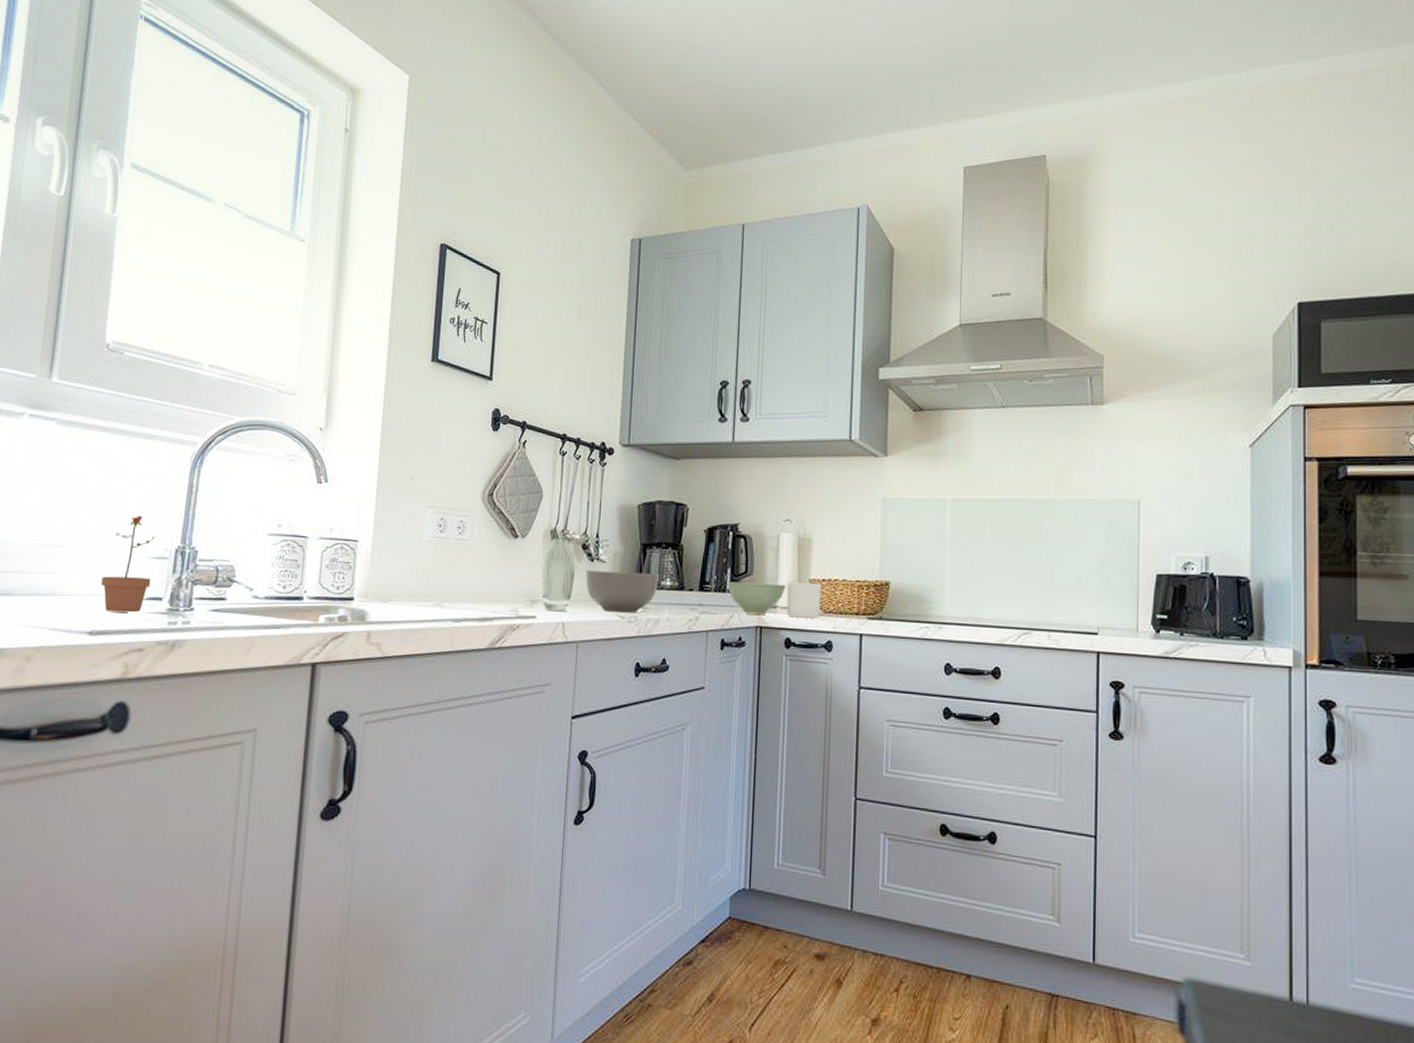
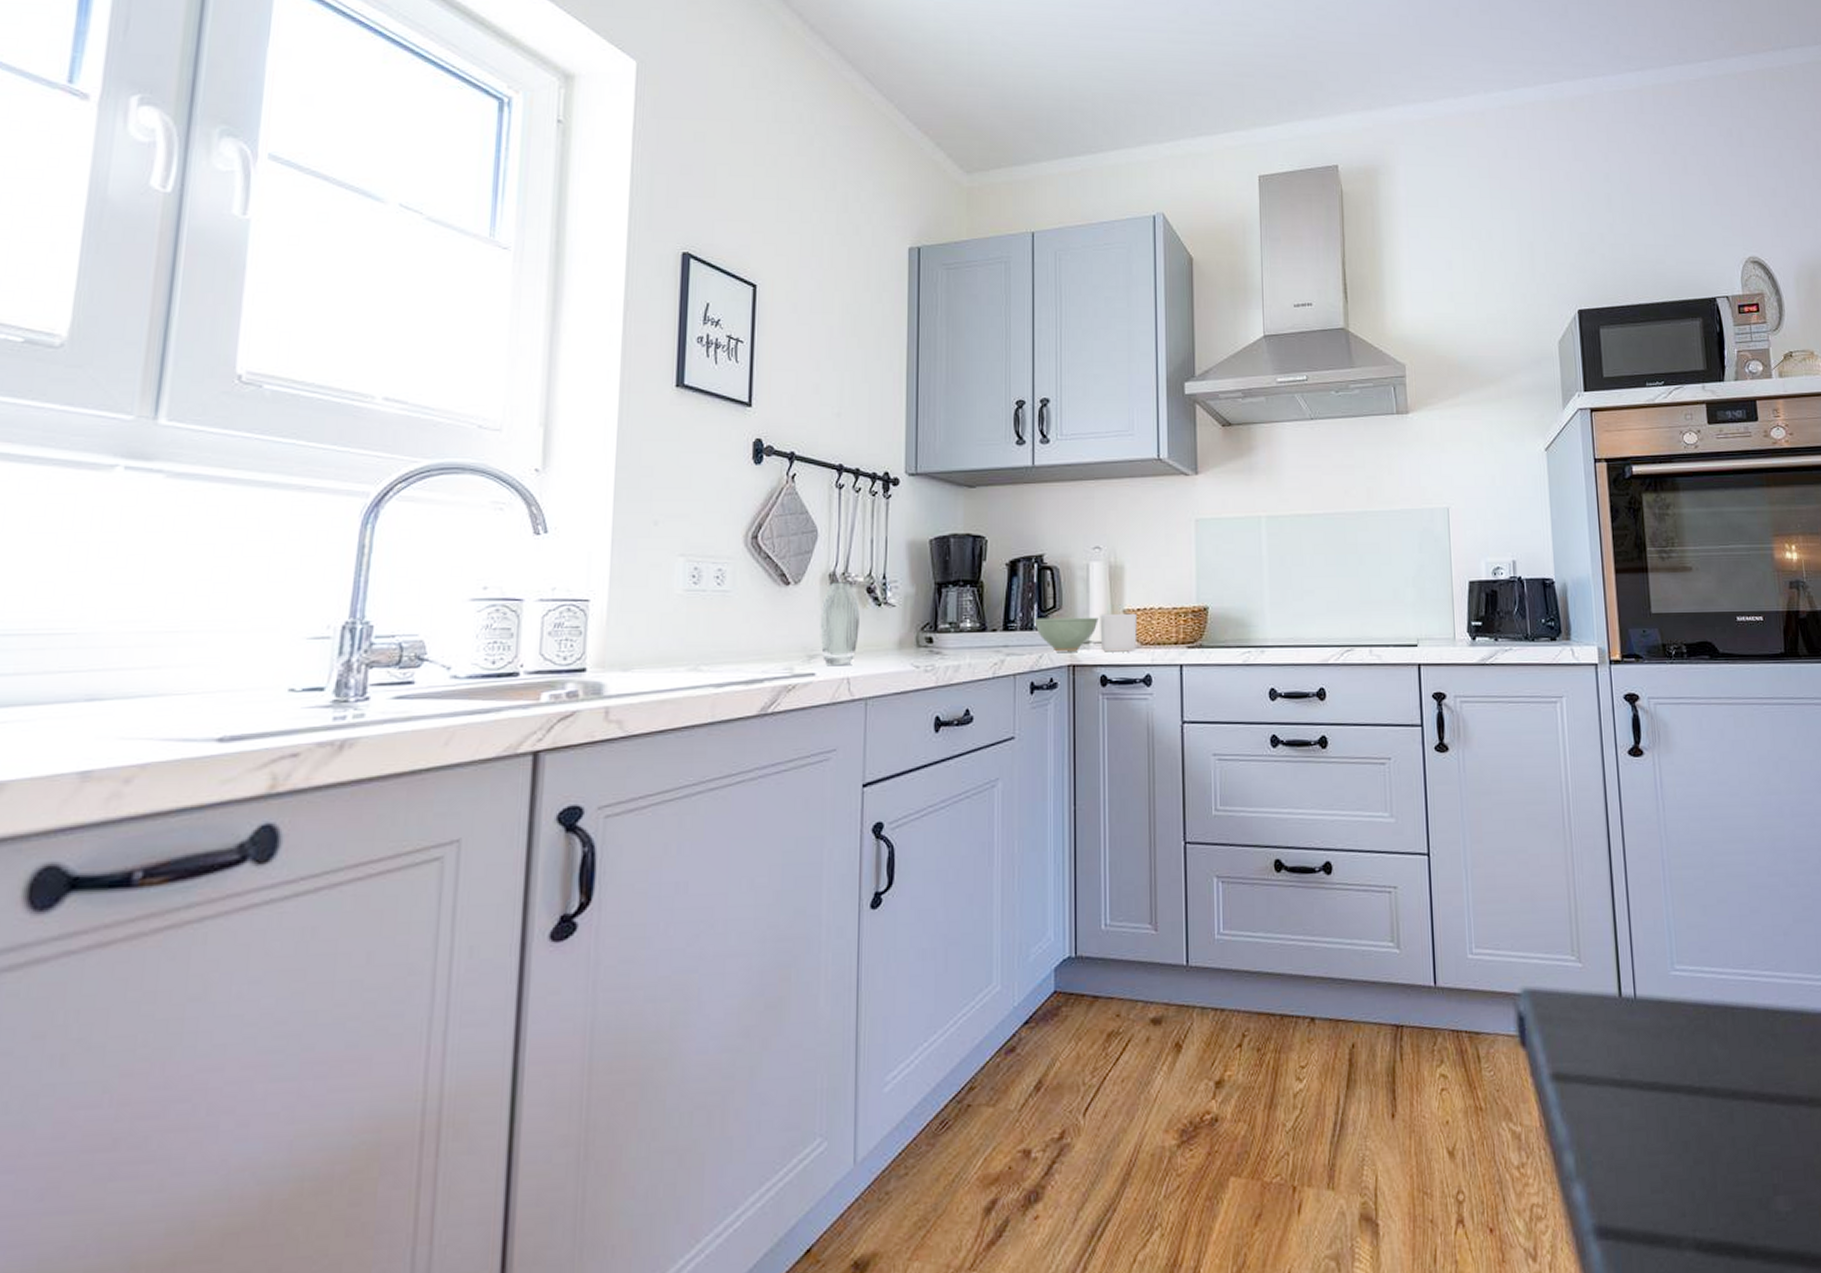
potted flower: present [101,515,155,613] -> none [235,587,312,710]
bowl: present [585,570,660,612] -> none [872,615,958,660]

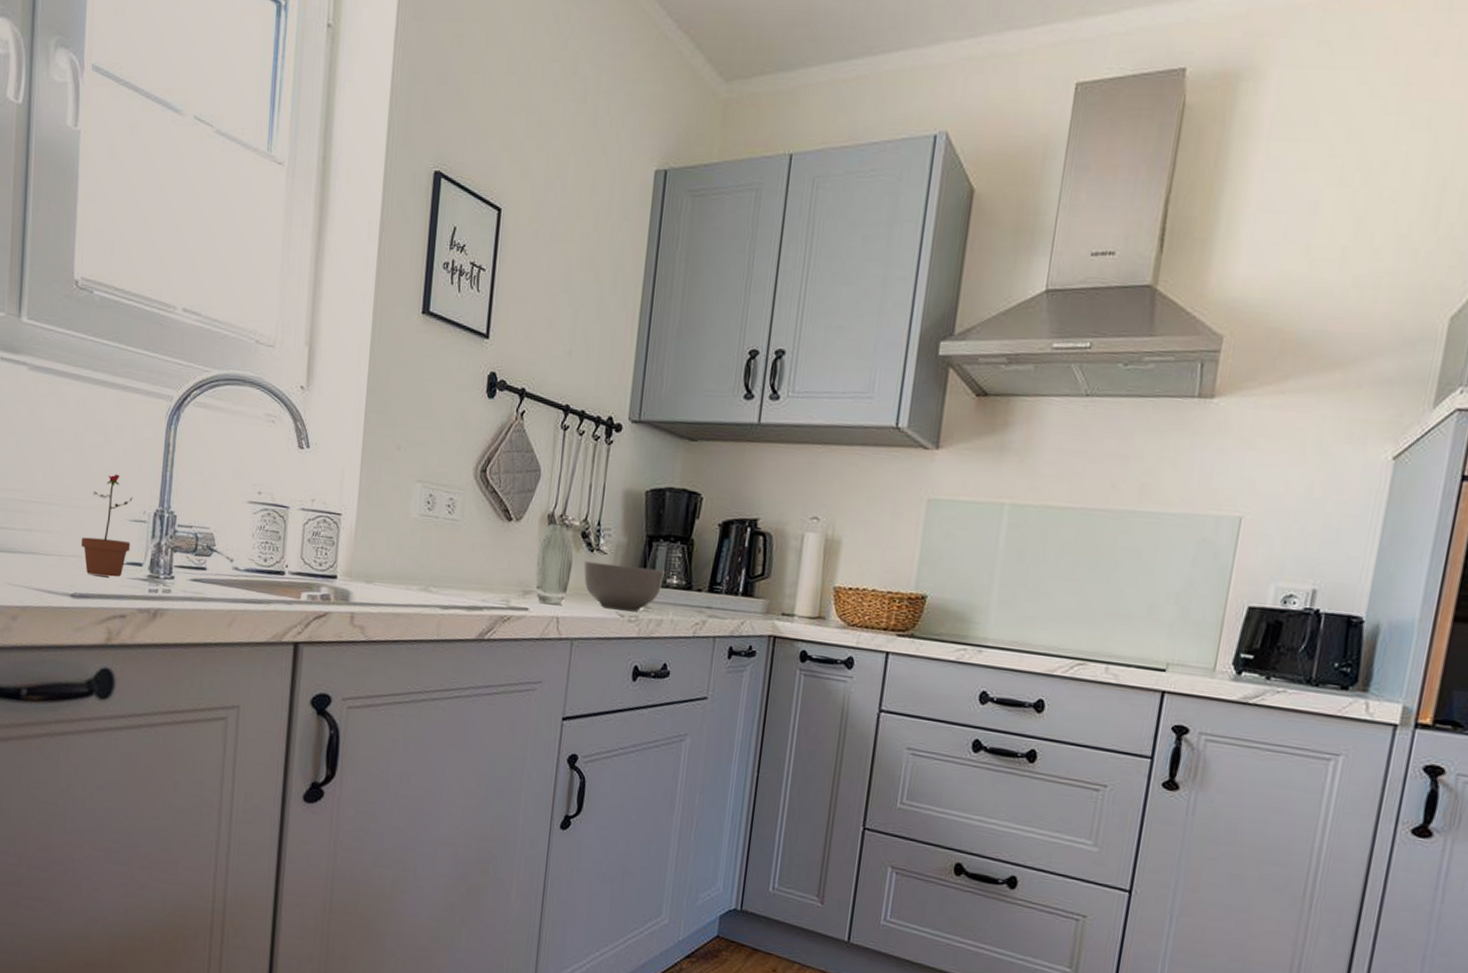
potted flower: none [235,587,312,710] -> present [81,474,133,578]
bowl: none [872,615,958,660] -> present [583,561,666,611]
bowl: present [1034,617,1098,652] -> none [740,583,807,623]
mug: present [1100,613,1137,652] -> none [805,588,848,632]

